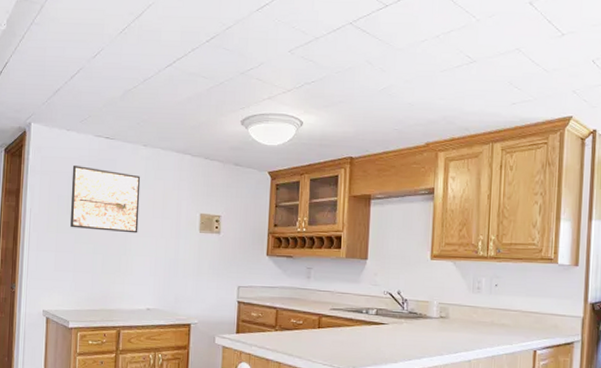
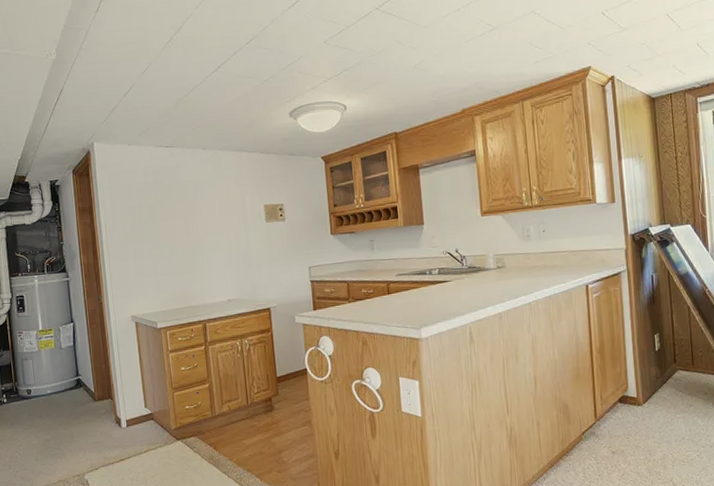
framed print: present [70,164,141,234] -> none [138,176,209,236]

